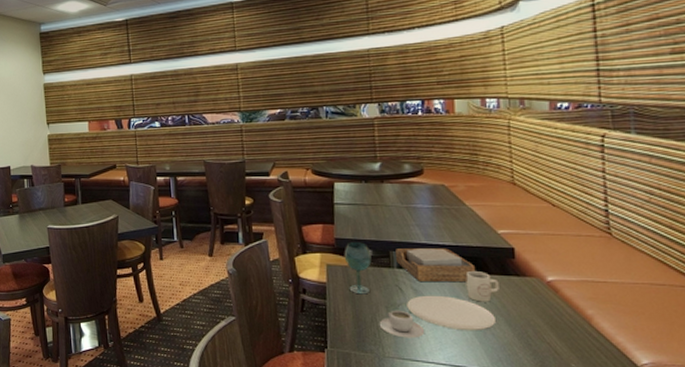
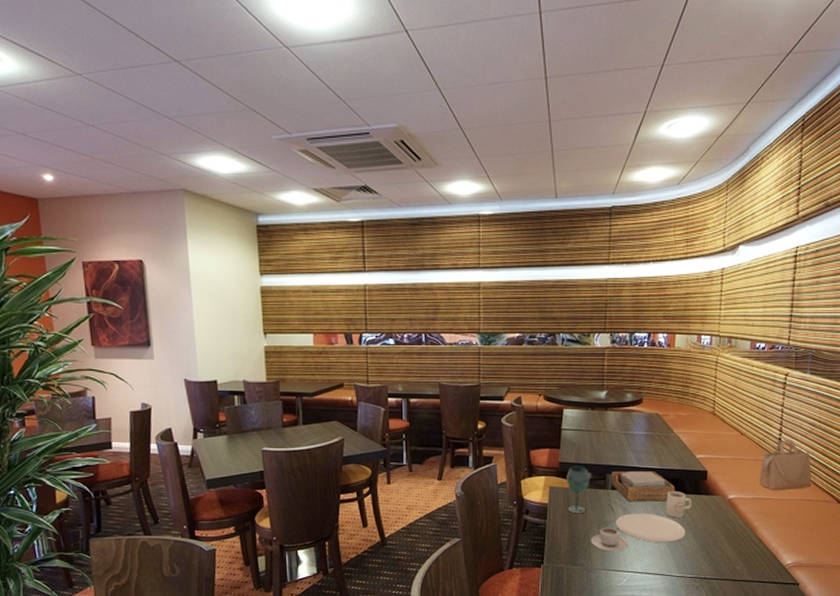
handbag: none [585,211,662,271] -> present [759,440,812,490]

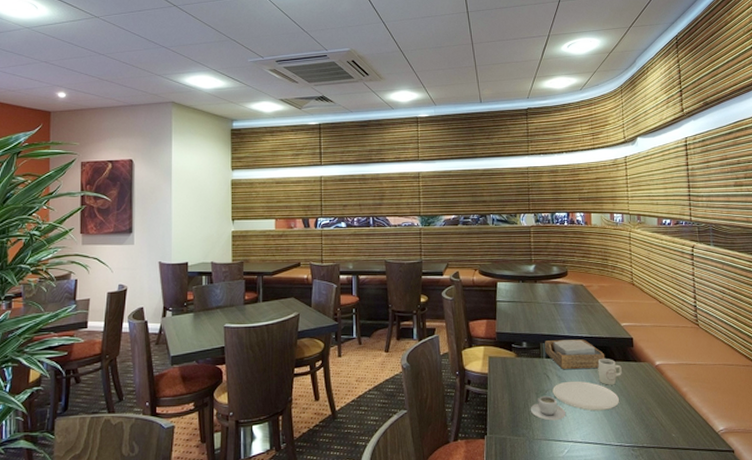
wine glass: present [566,465,590,514] -> none [503,335,526,383]
handbag: present [759,440,812,490] -> none [681,307,731,355]

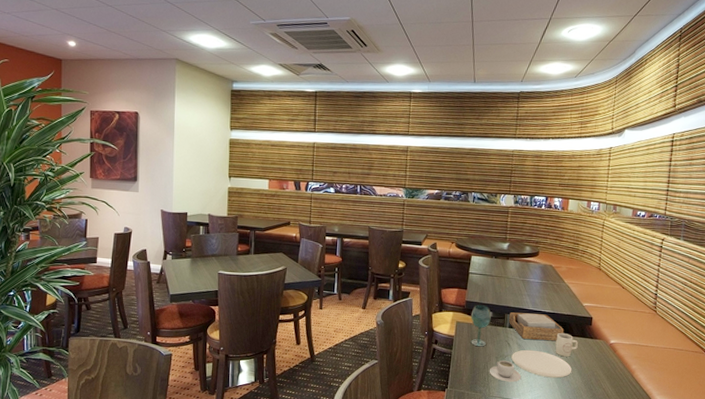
wine glass: none [503,335,526,383] -> present [470,304,491,347]

